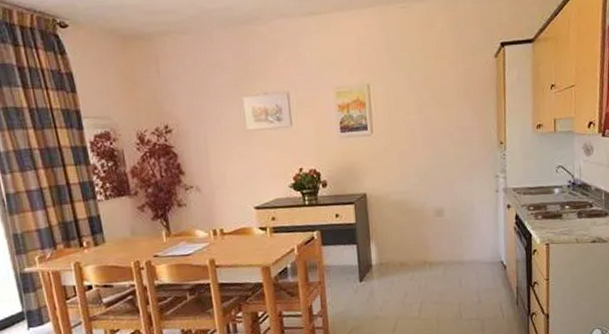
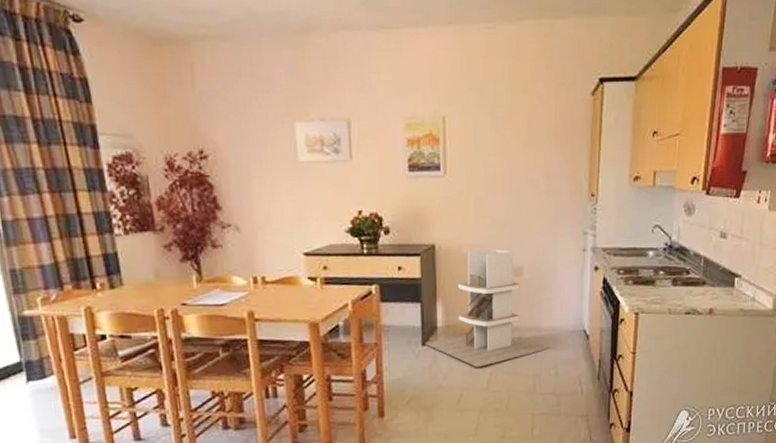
storage cabinet: none [362,194,474,299] -> present [424,248,552,368]

